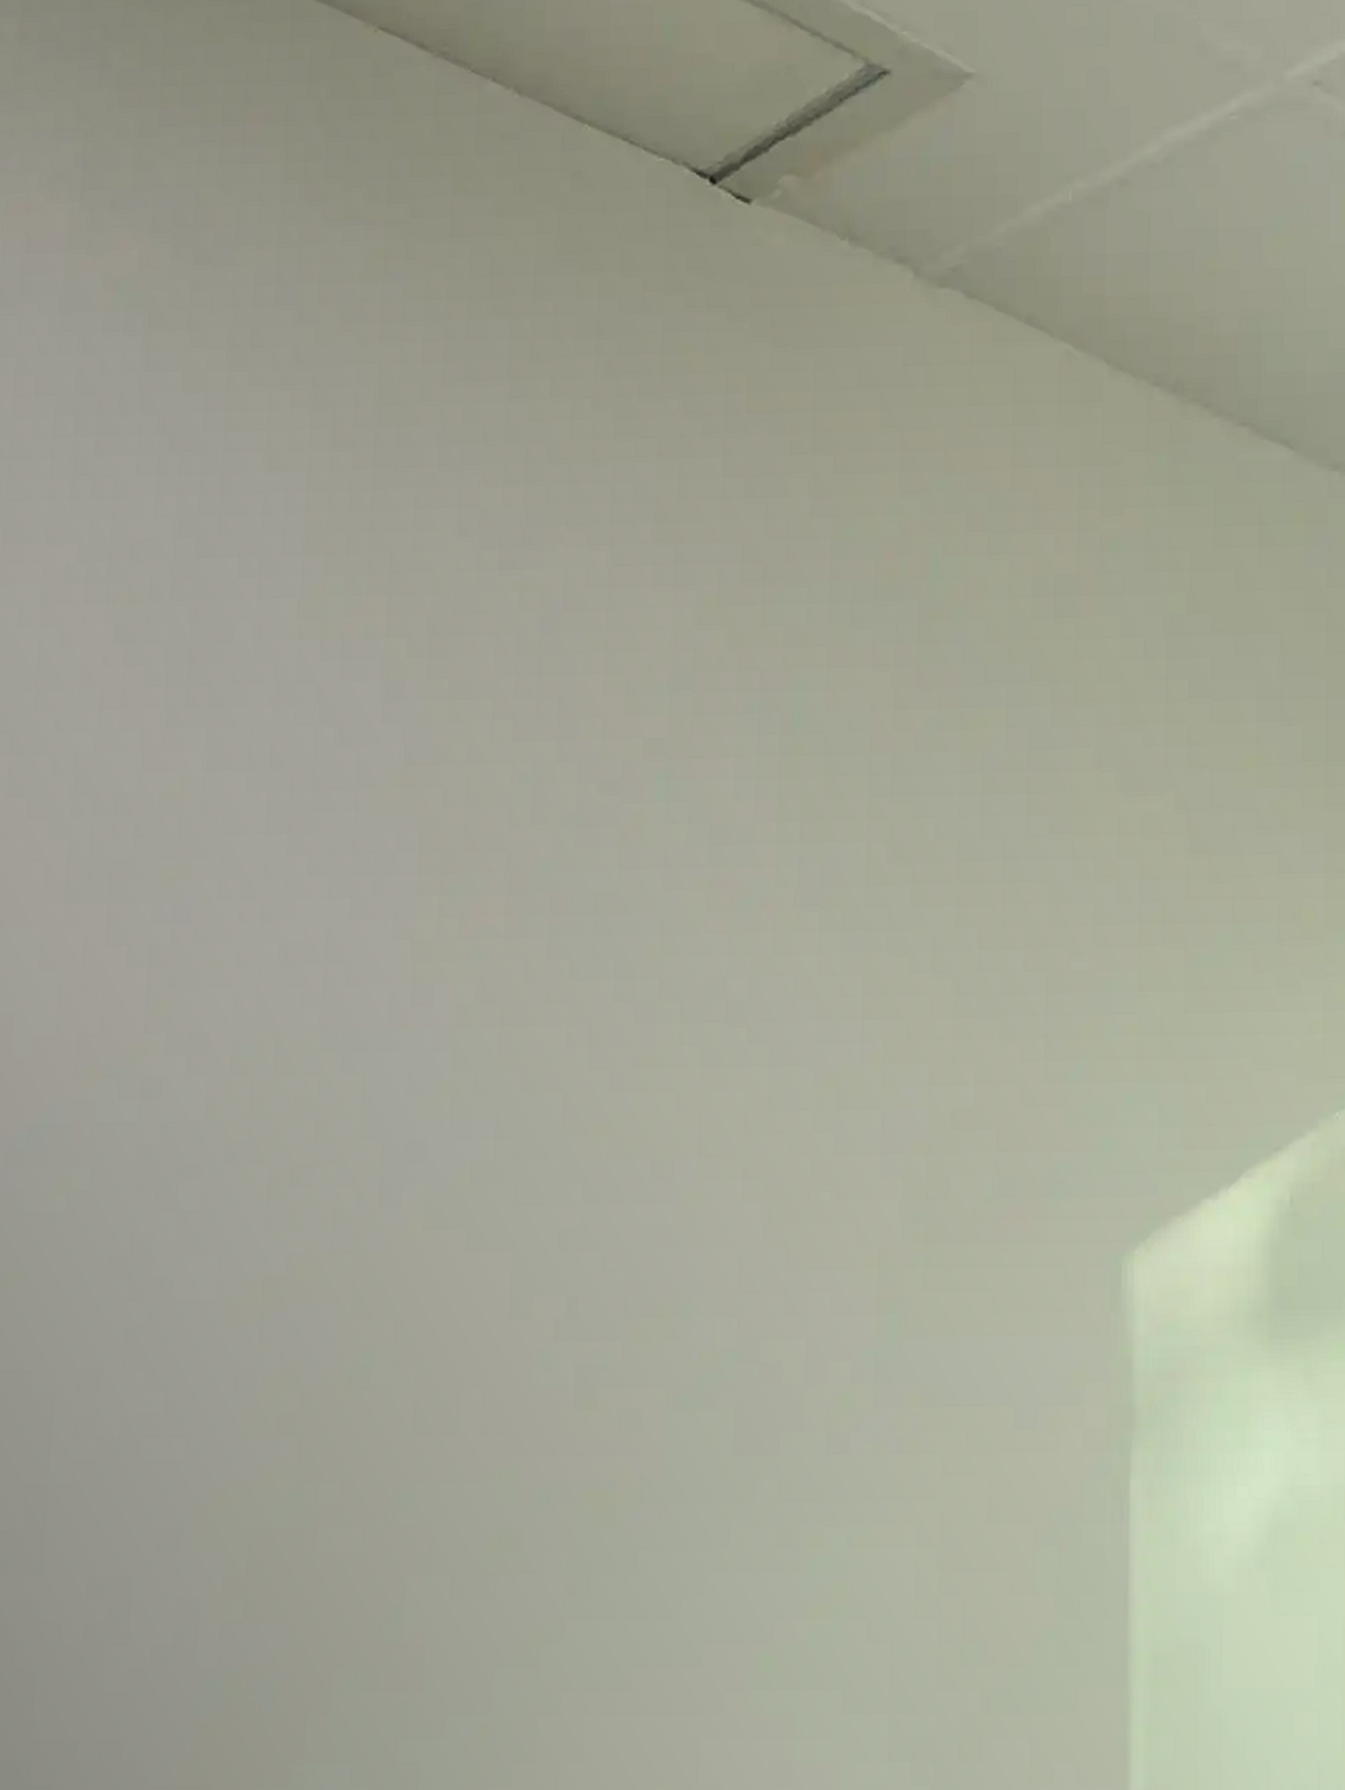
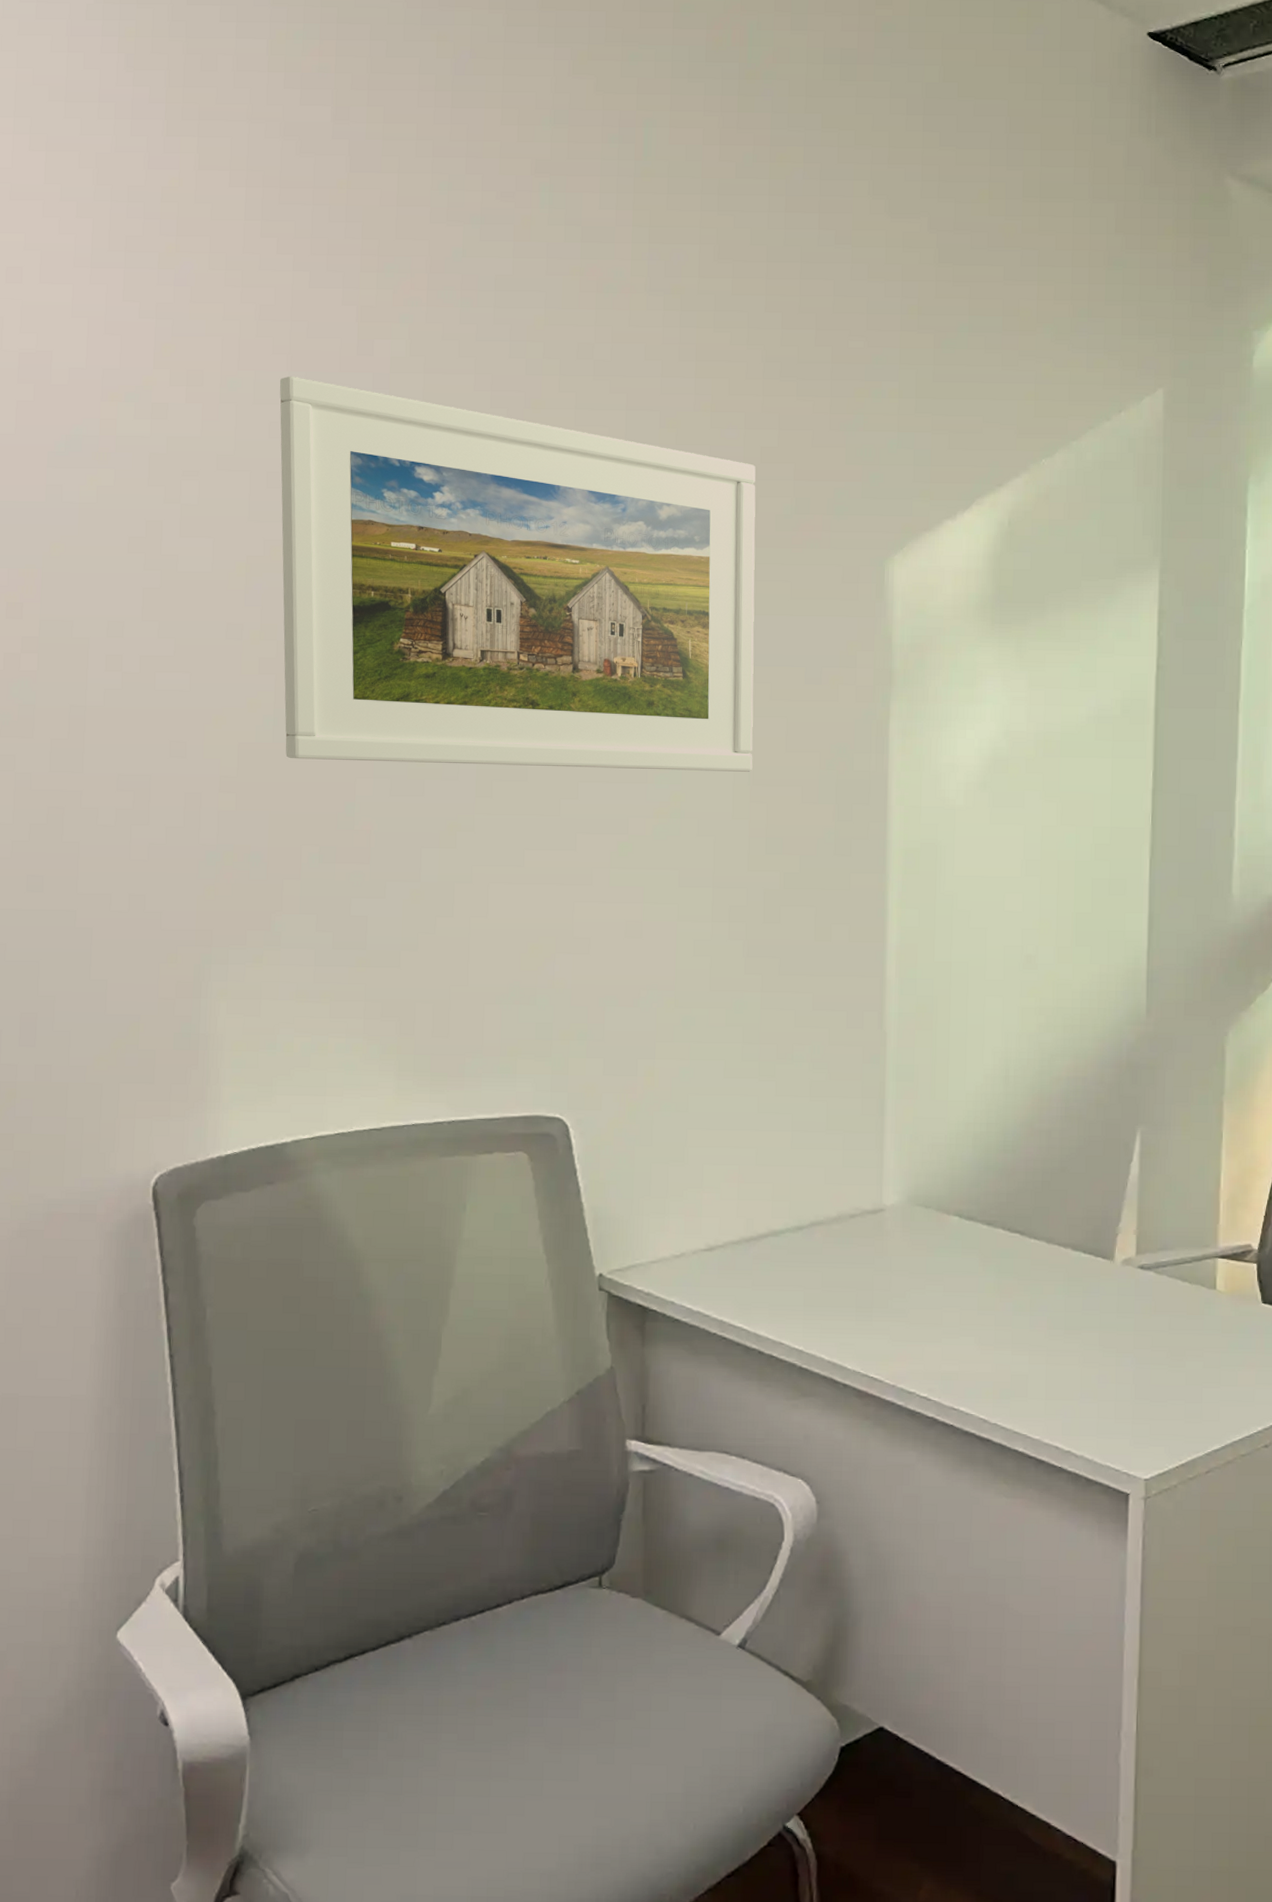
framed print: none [309,1036,945,1552] -> present [279,376,756,772]

